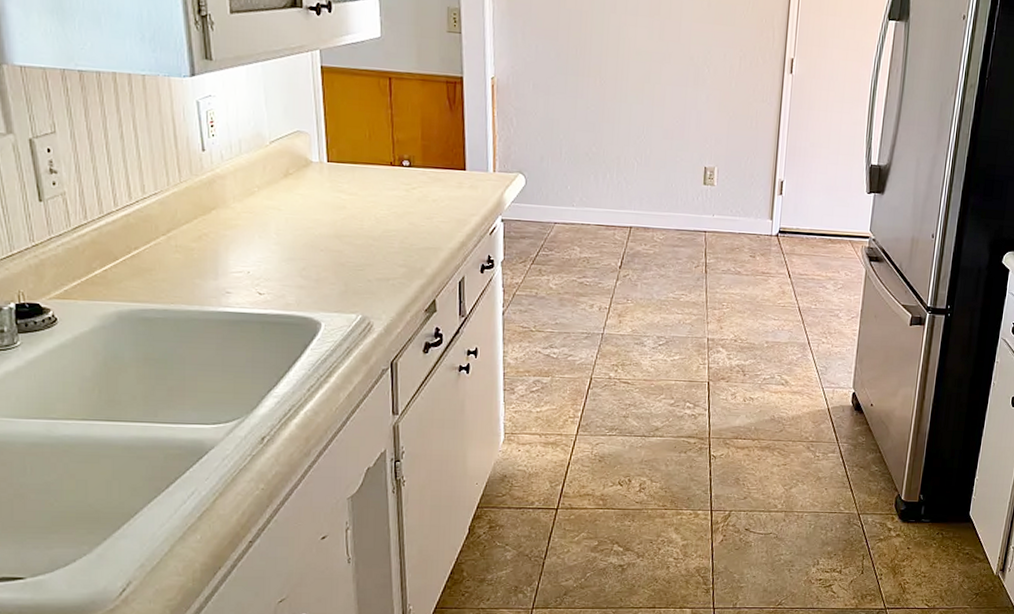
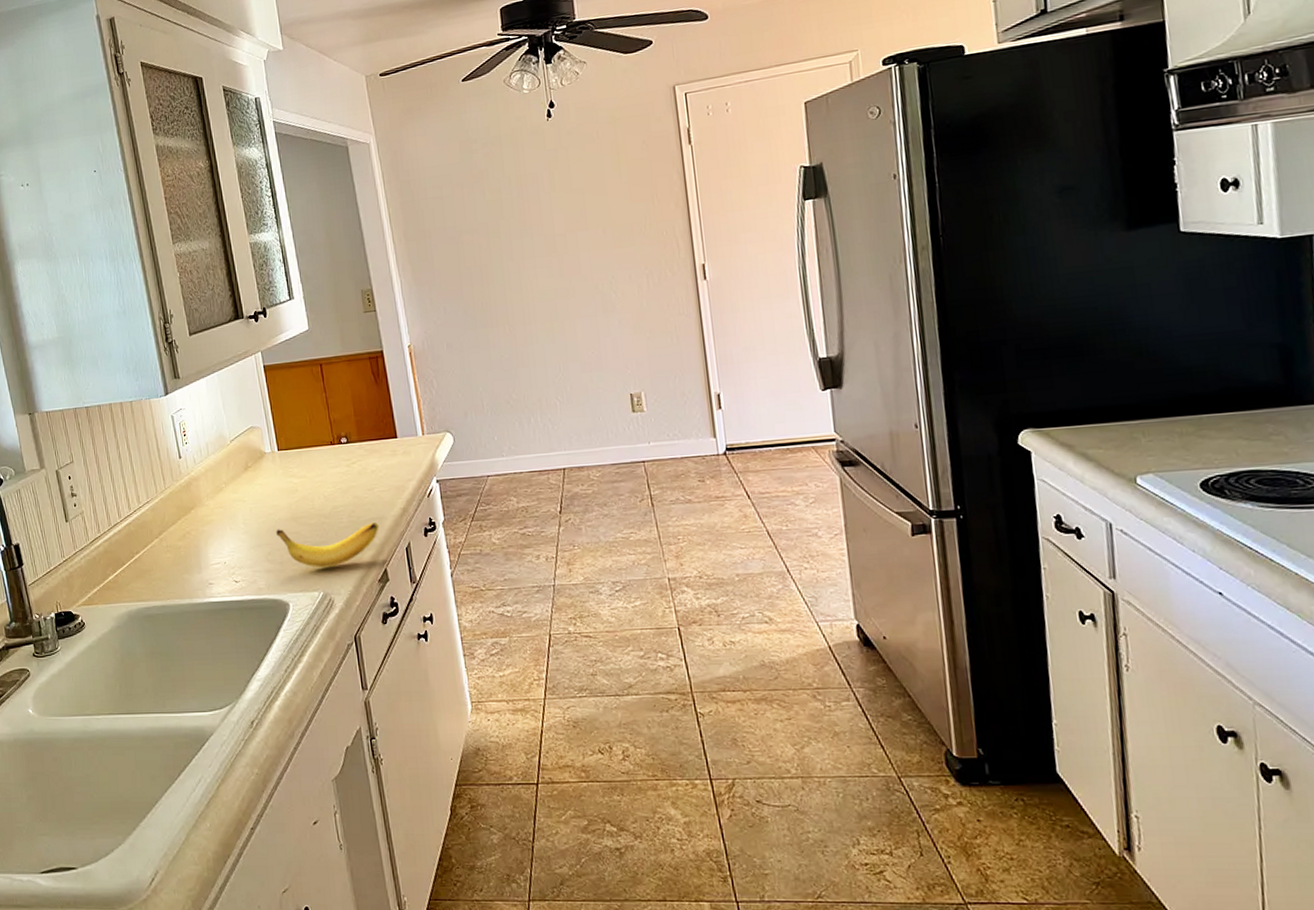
banana: none [315,245,433,292] -> present [276,522,379,568]

